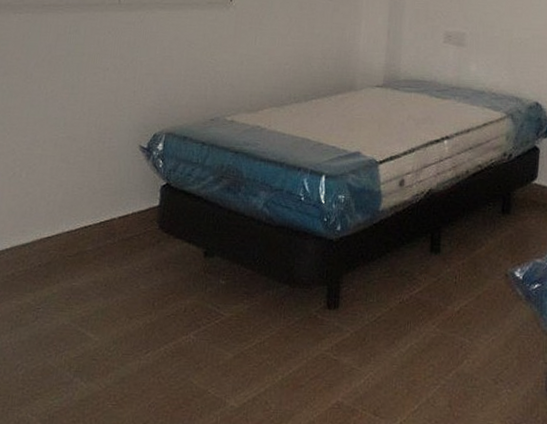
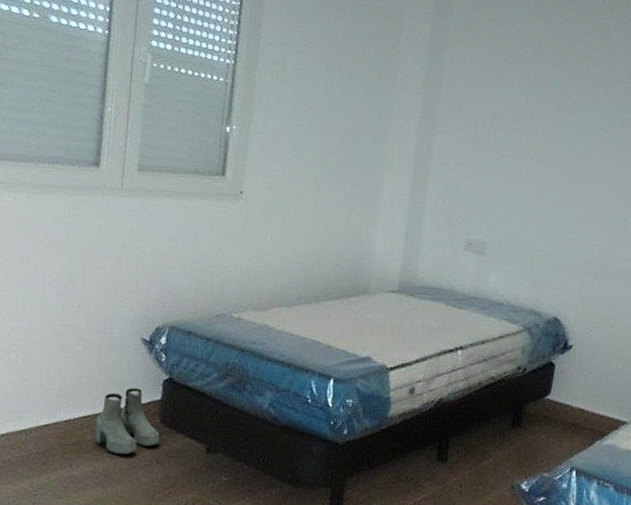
boots: none [96,195,159,264] -> present [95,387,160,455]

